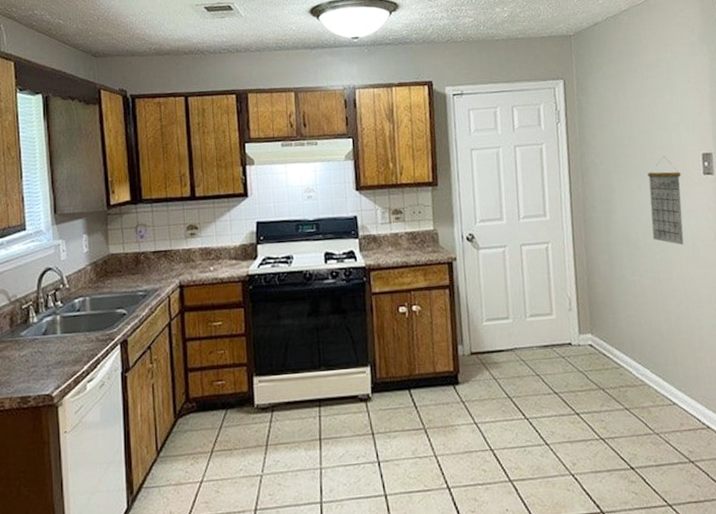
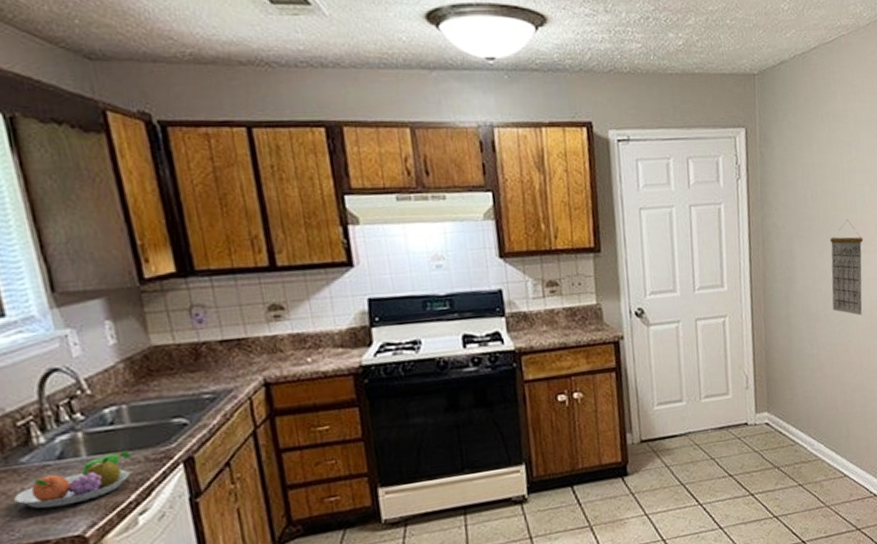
fruit bowl: none [13,332,88,372] -> present [13,451,131,509]

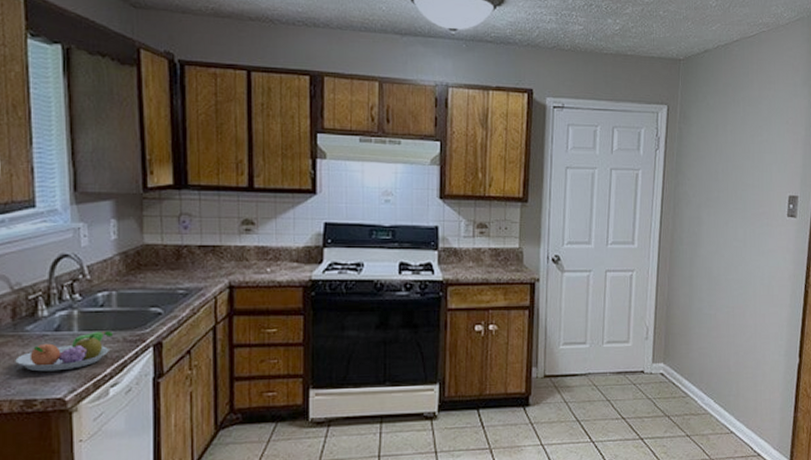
calendar: present [829,220,864,315] -> none [733,195,767,283]

